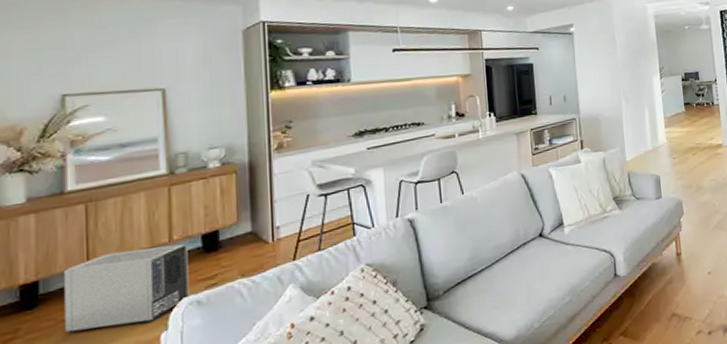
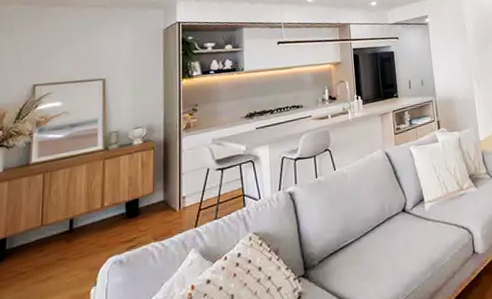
air purifier: present [64,243,190,334] -> none [22,209,115,285]

